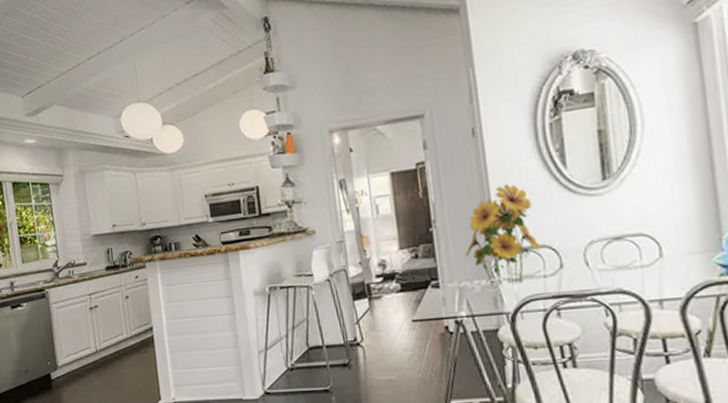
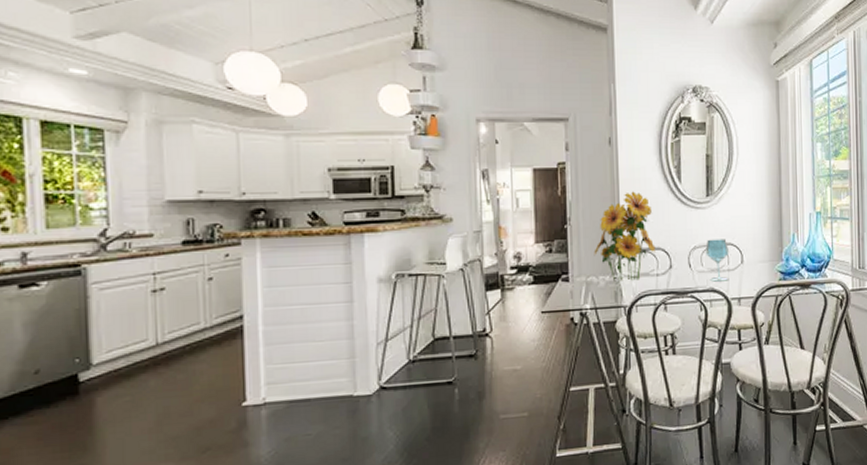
wine glass: none [606,228,642,282] -> present [705,239,730,282]

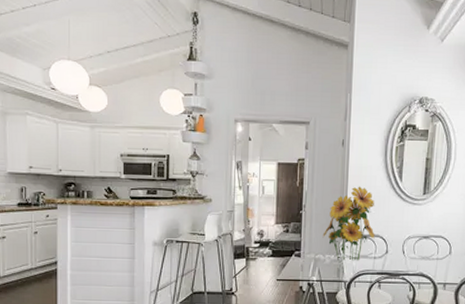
wine glass: present [705,239,730,282] -> none [418,231,440,268]

